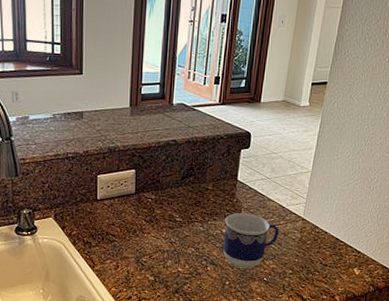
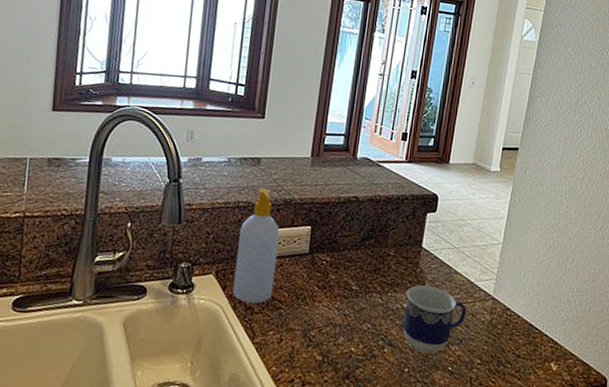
soap bottle: none [71,139,107,238] -> present [232,188,280,304]

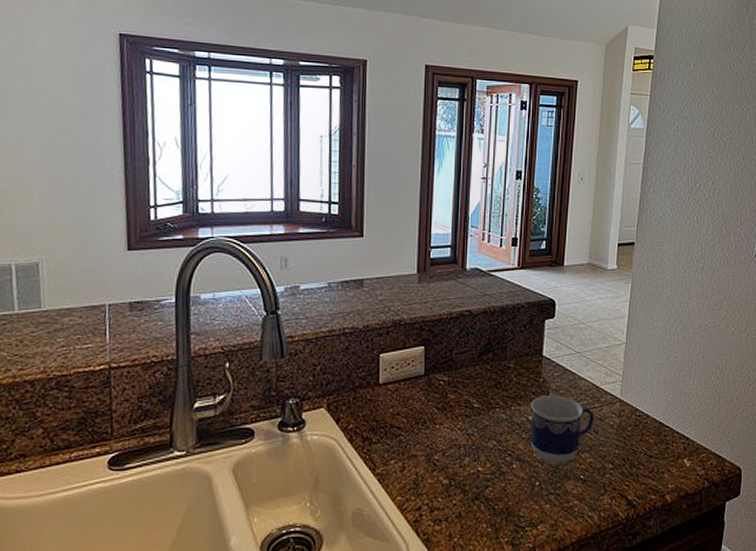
soap bottle: present [232,188,280,304] -> none [347,311,392,433]

